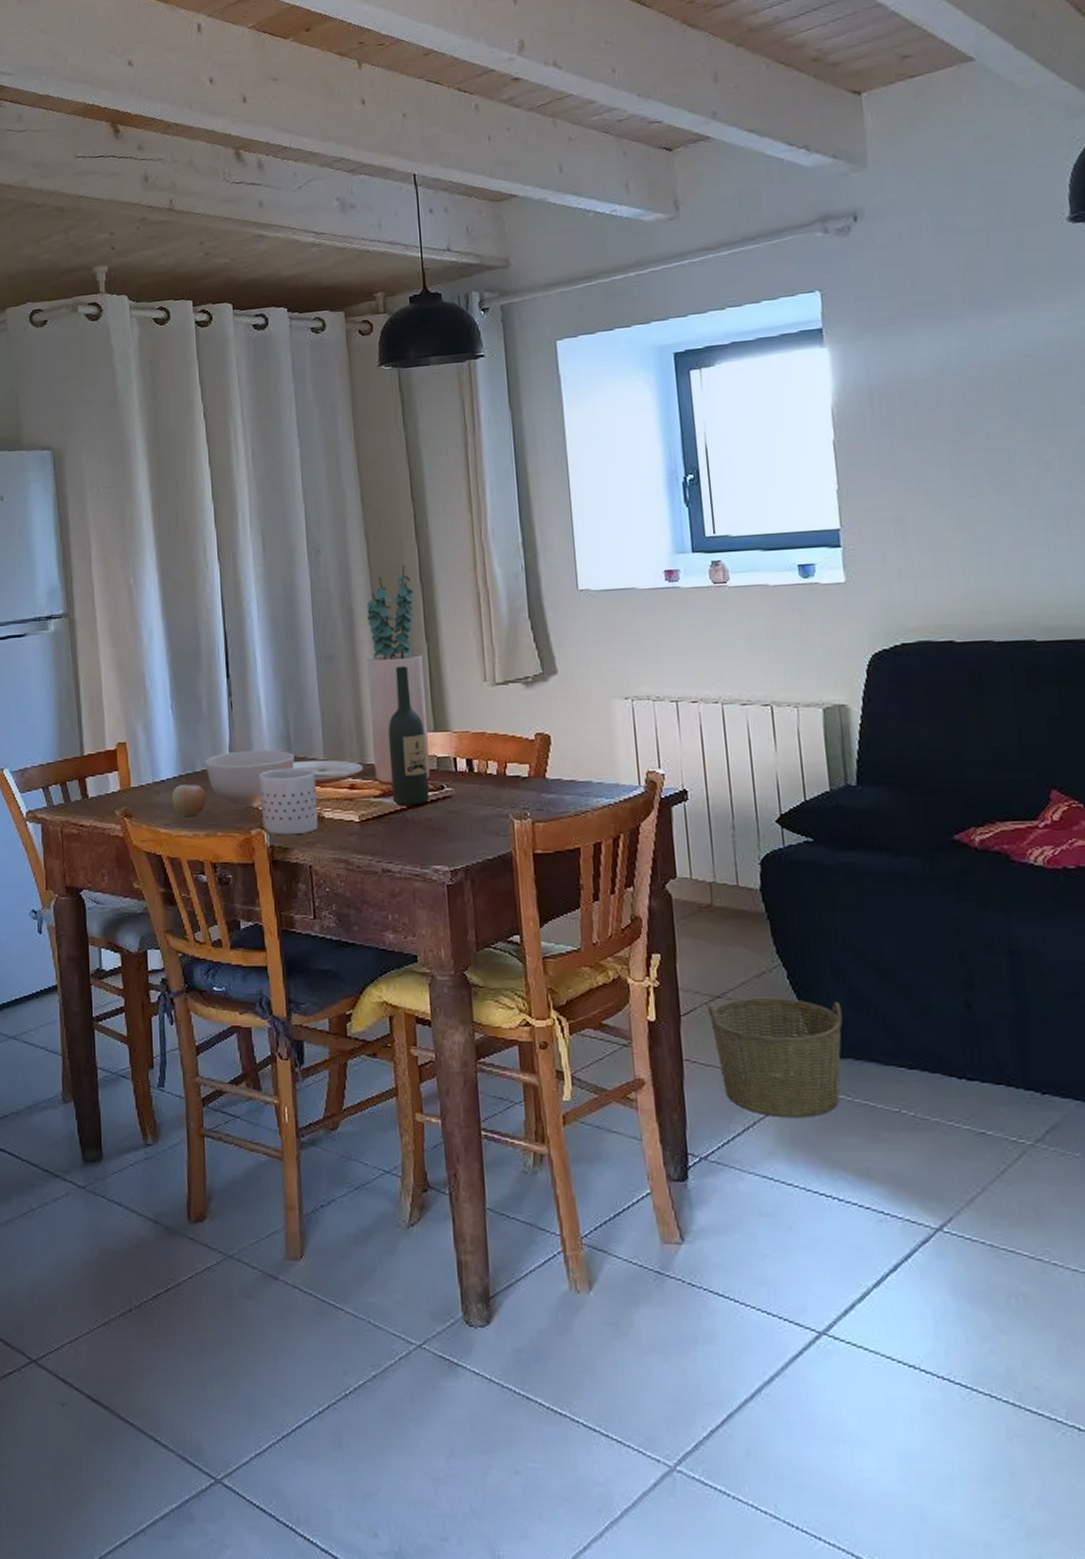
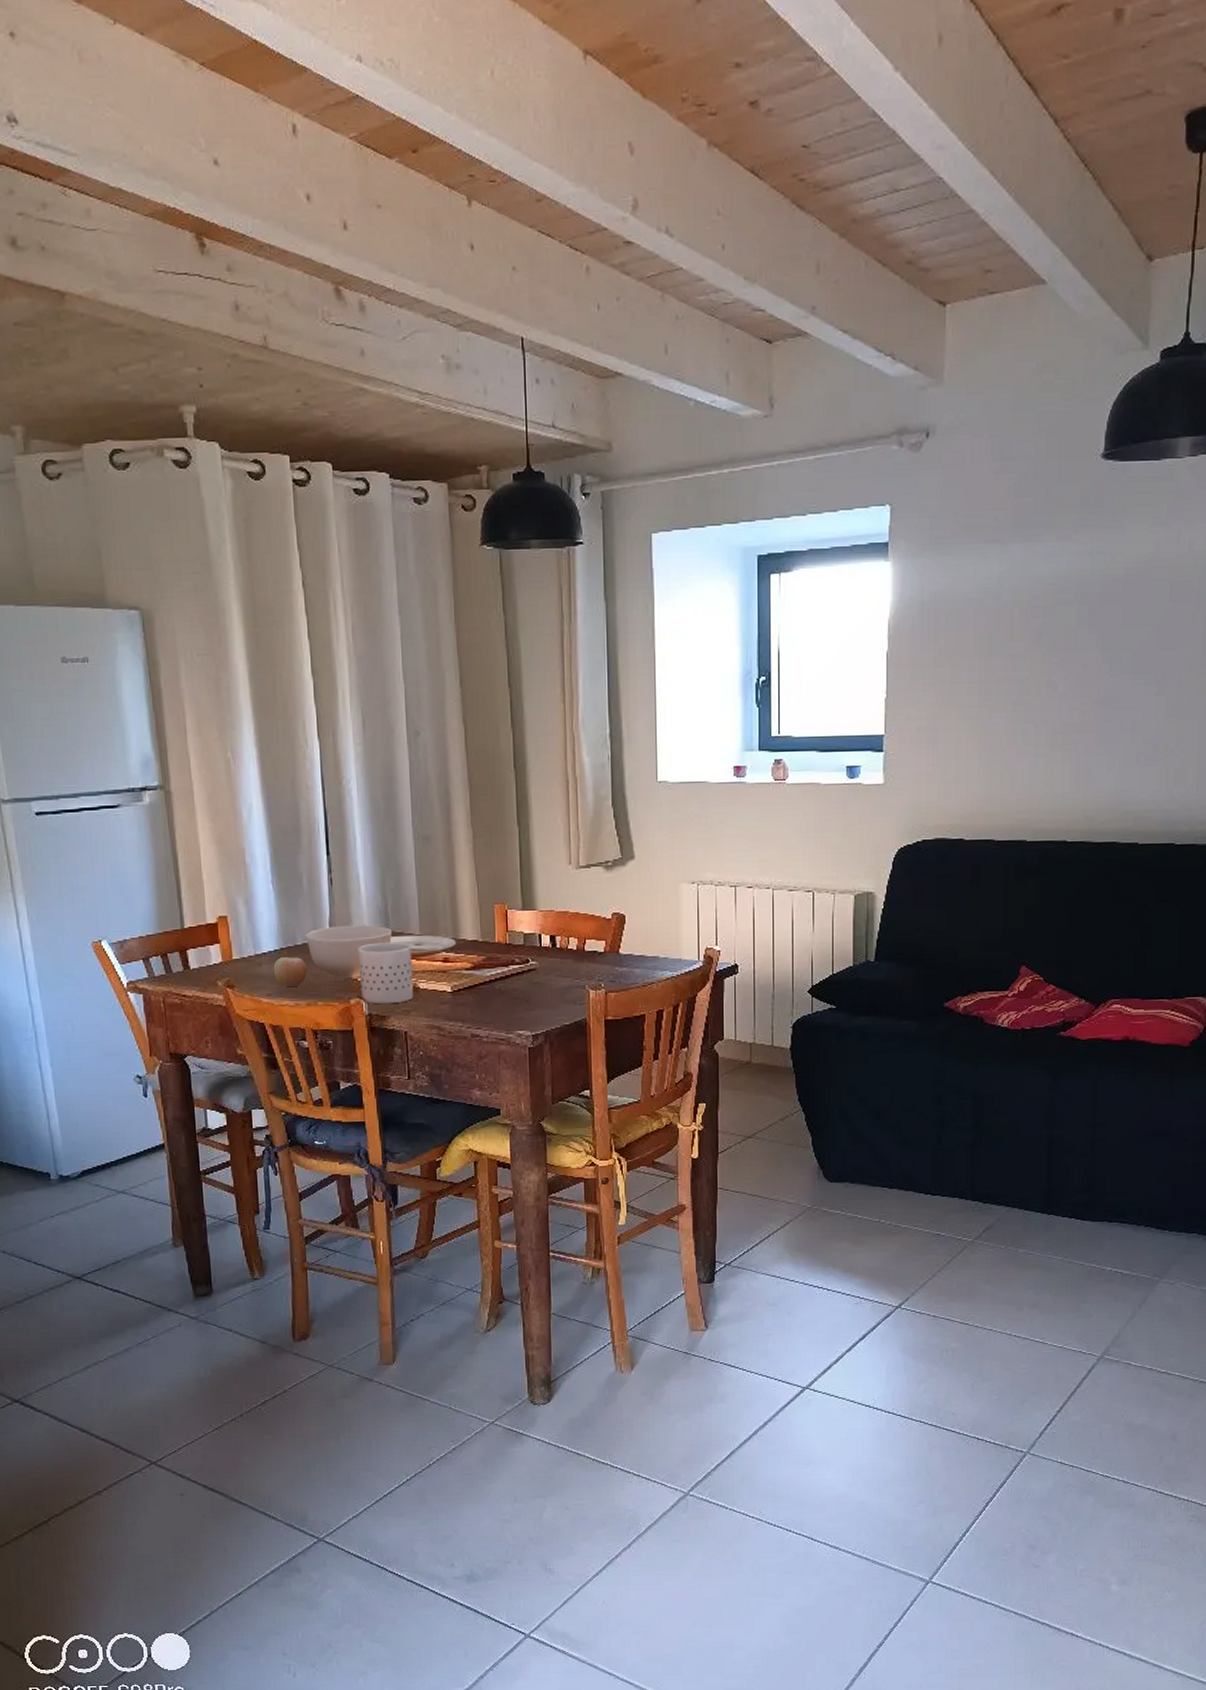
vase: present [366,565,430,786] -> none [461,751,517,959]
wine bottle: present [387,666,430,807] -> none [479,848,516,978]
basket: present [707,997,843,1118] -> none [740,1136,844,1230]

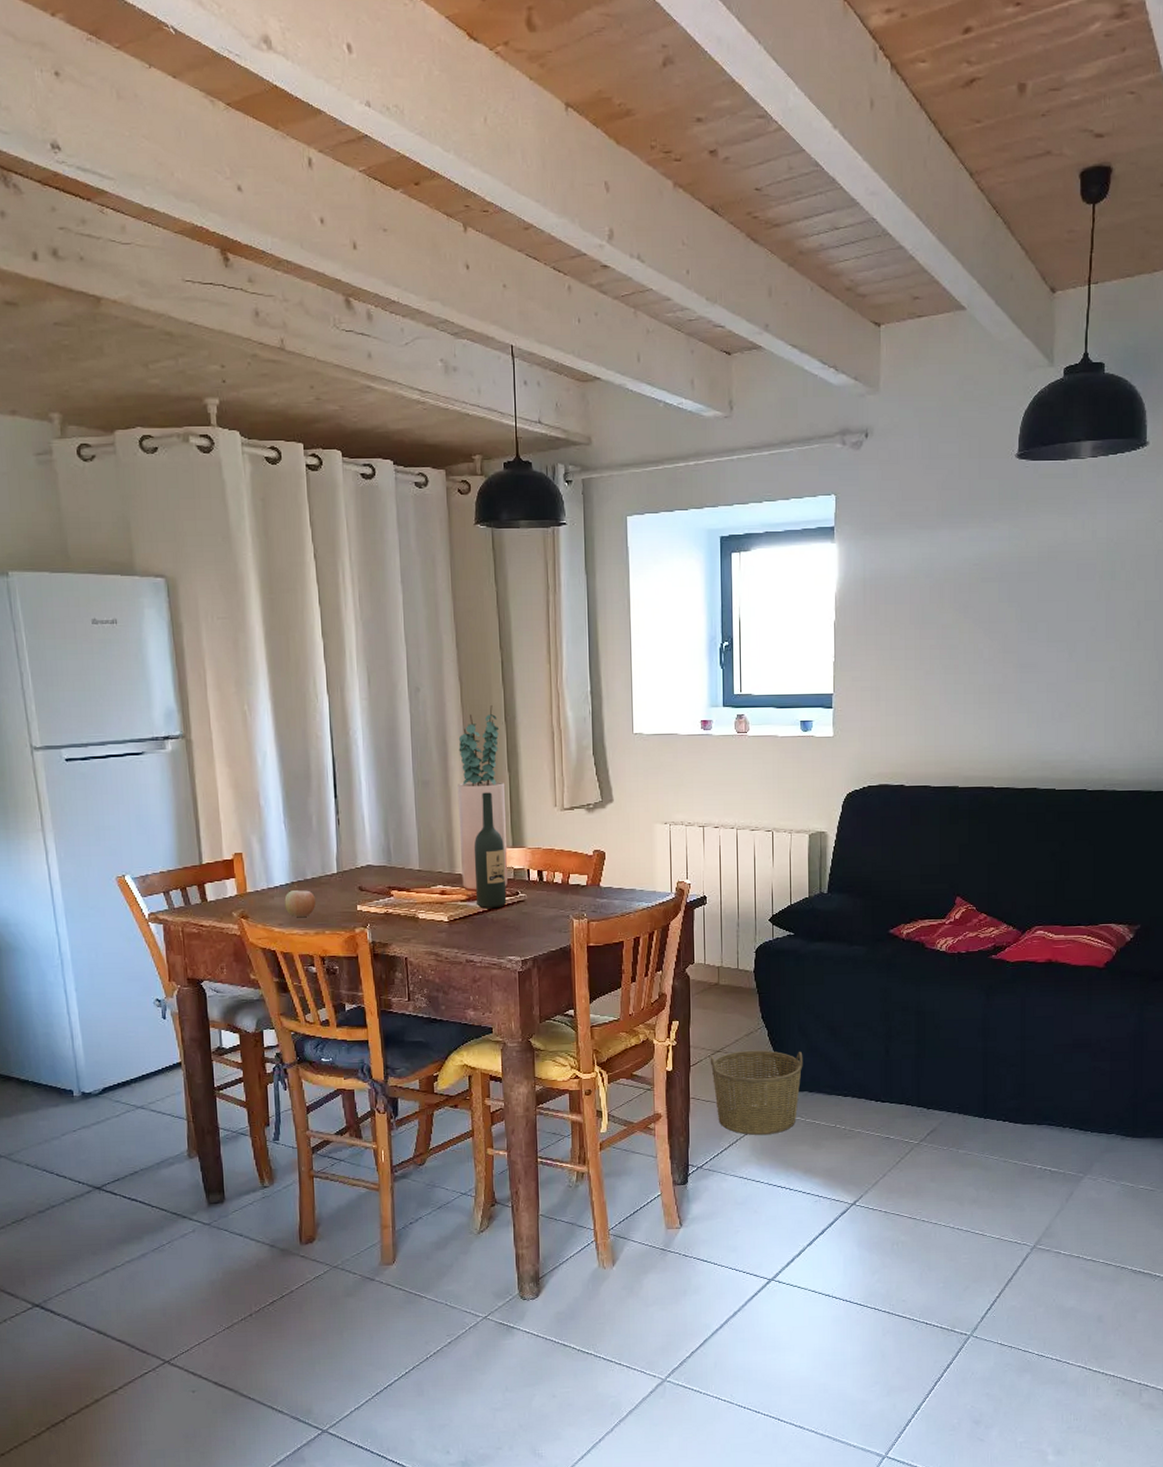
bowl: present [306,925,392,980] -> none [315,861,394,911]
mug: present [358,942,414,1005] -> none [362,876,414,933]
plate: present [390,934,457,958] -> none [392,869,453,891]
vase: none [461,751,517,959] -> present [457,705,508,892]
wine bottle: none [479,848,516,978] -> present [474,792,507,909]
basket: none [740,1136,844,1230] -> present [710,1050,803,1135]

